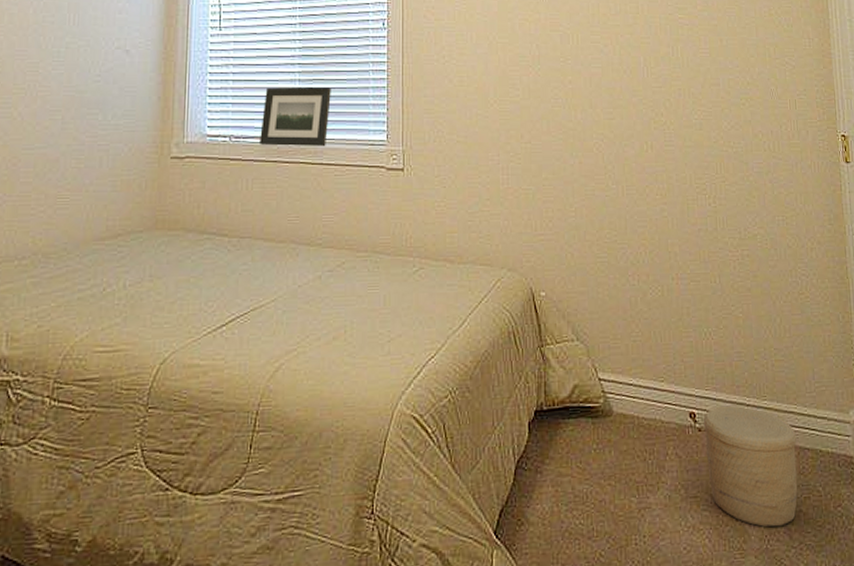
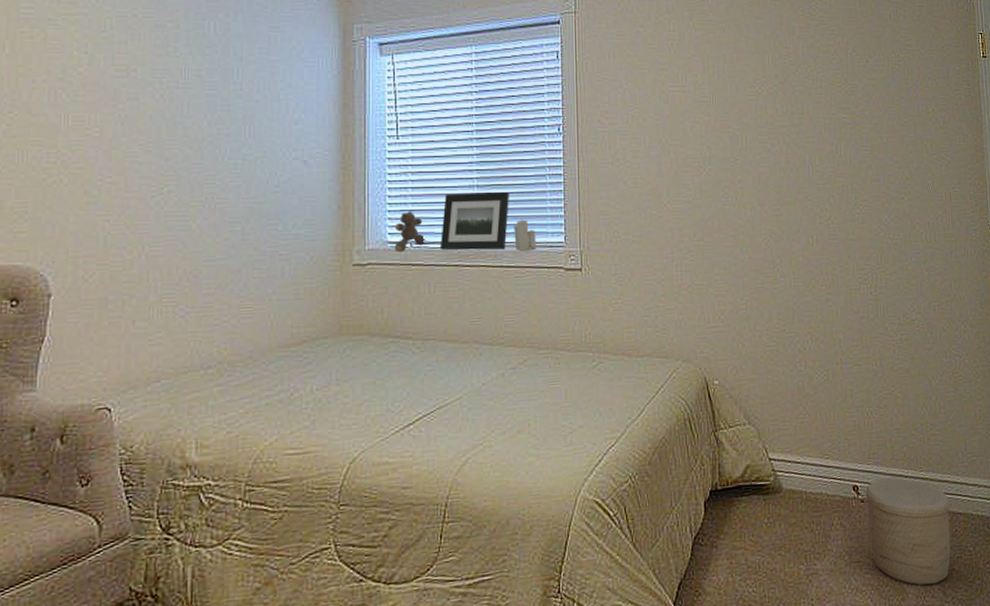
stuffed bear: none [213,104,246,146] -> present [394,211,426,253]
candle: none [335,116,357,150] -> present [514,219,536,253]

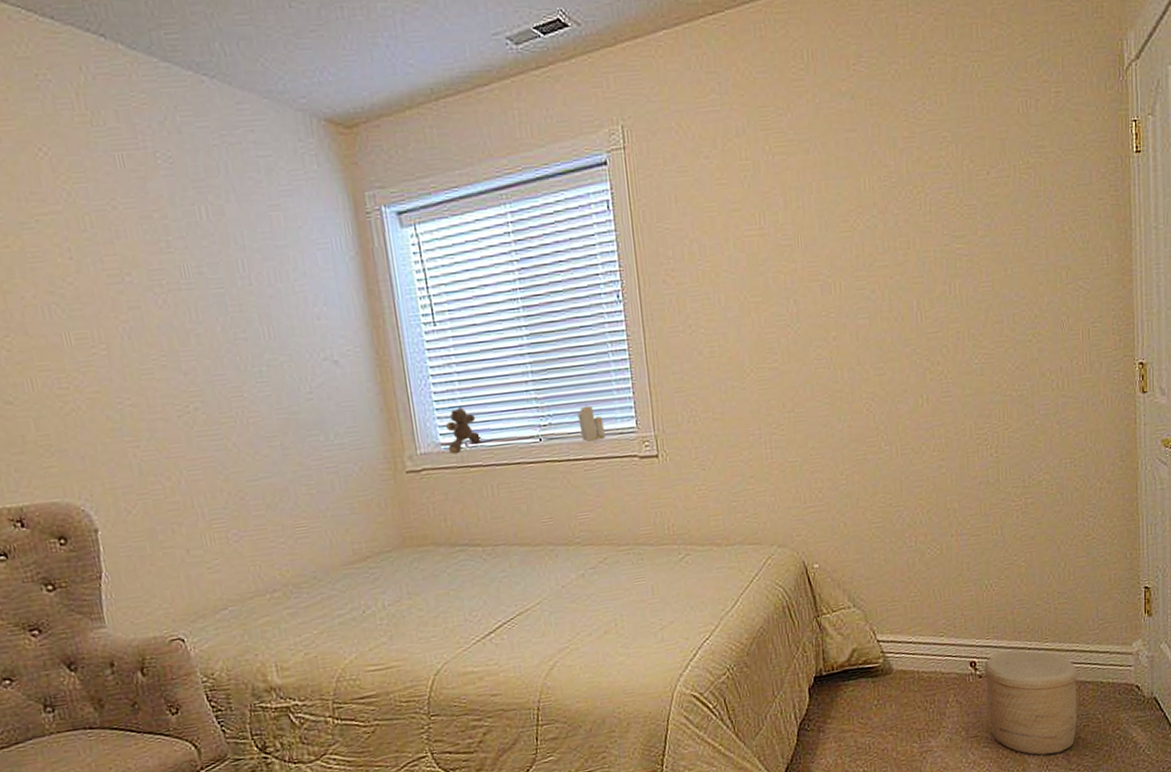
picture frame: present [440,192,509,251] -> none [496,376,571,448]

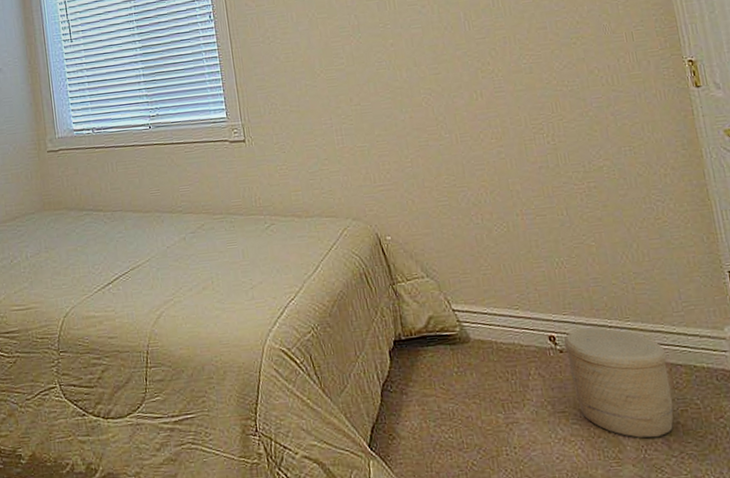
stuffed bear: present [446,407,482,455] -> none [78,102,105,139]
candle: present [577,405,605,443] -> none [179,100,201,130]

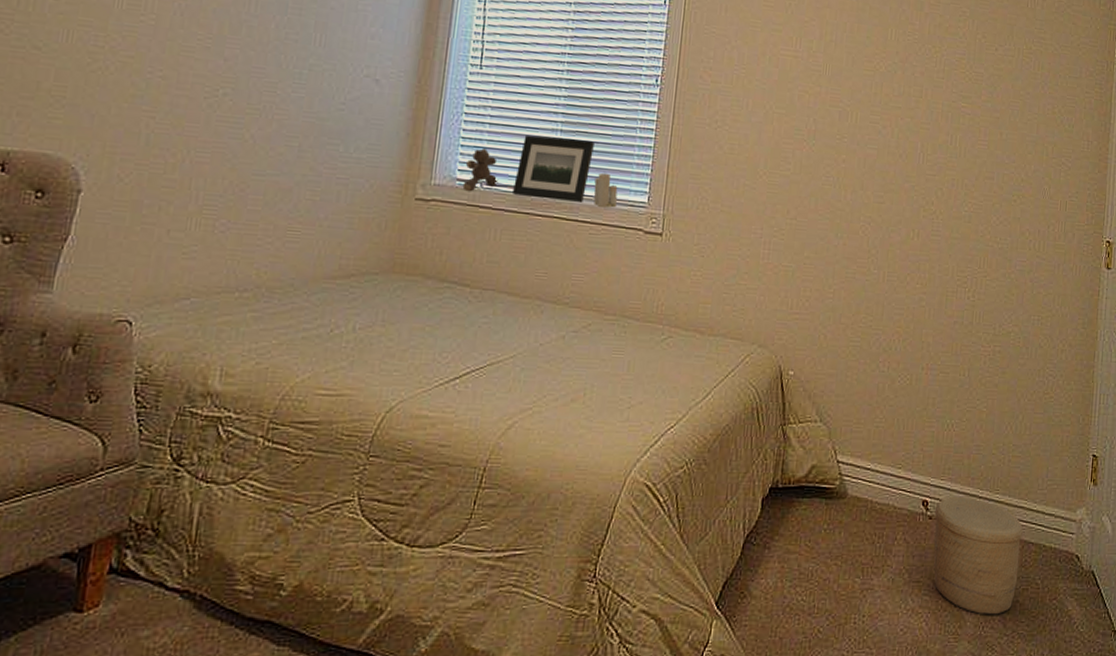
stuffed bear: none [78,102,105,139] -> present [462,148,499,192]
picture frame: none [116,78,174,134] -> present [513,134,594,204]
candle: none [179,100,201,130] -> present [593,172,618,209]

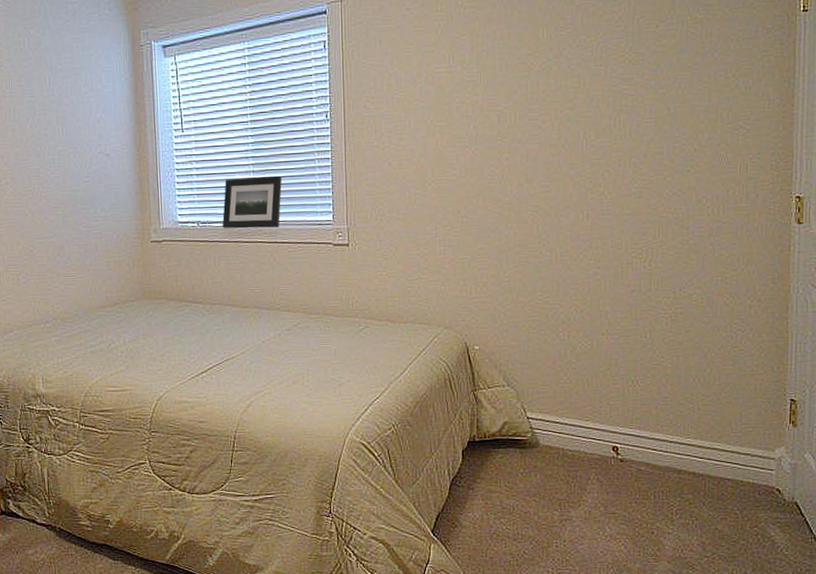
stuffed bear: present [462,148,499,192] -> none [184,195,210,231]
candle: present [593,172,618,209] -> none [286,200,307,230]
basket: present [933,496,1023,615] -> none [625,441,717,540]

